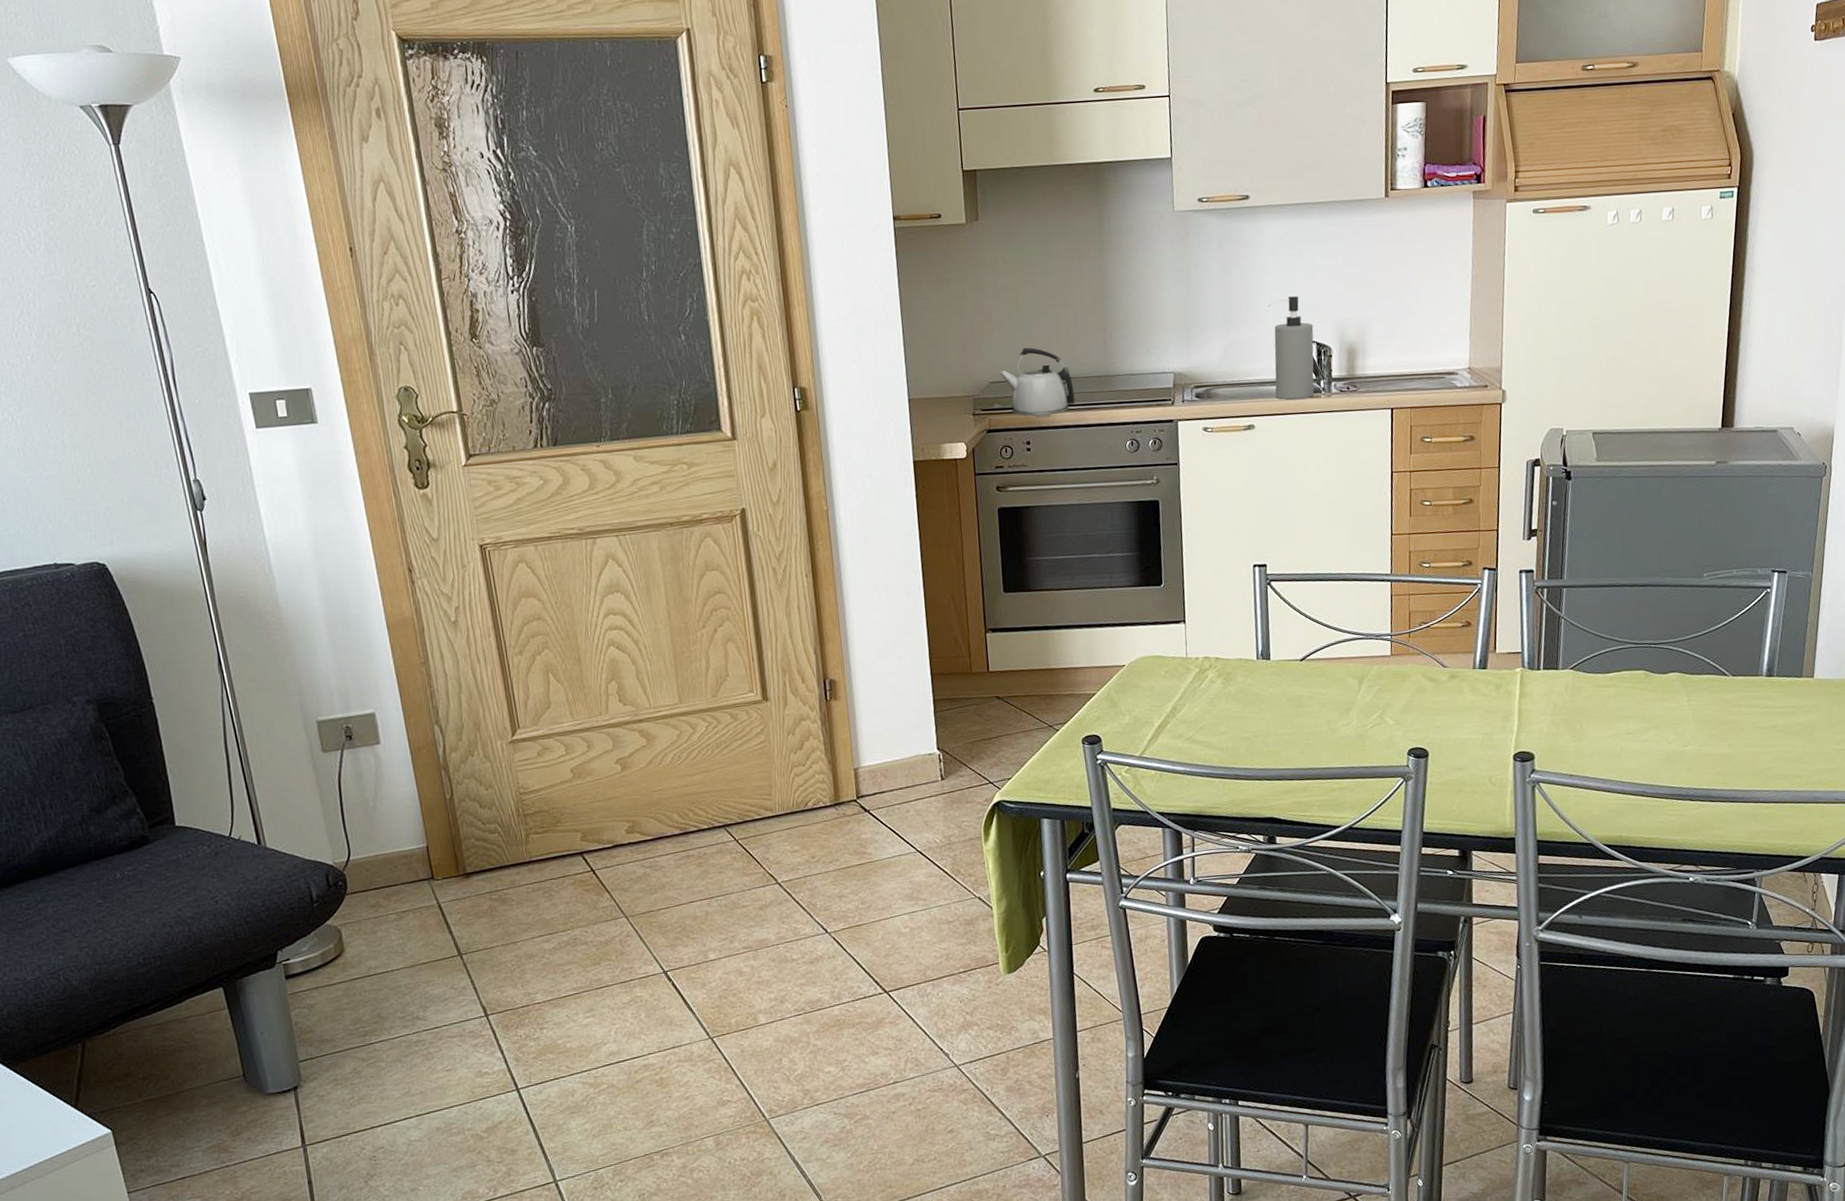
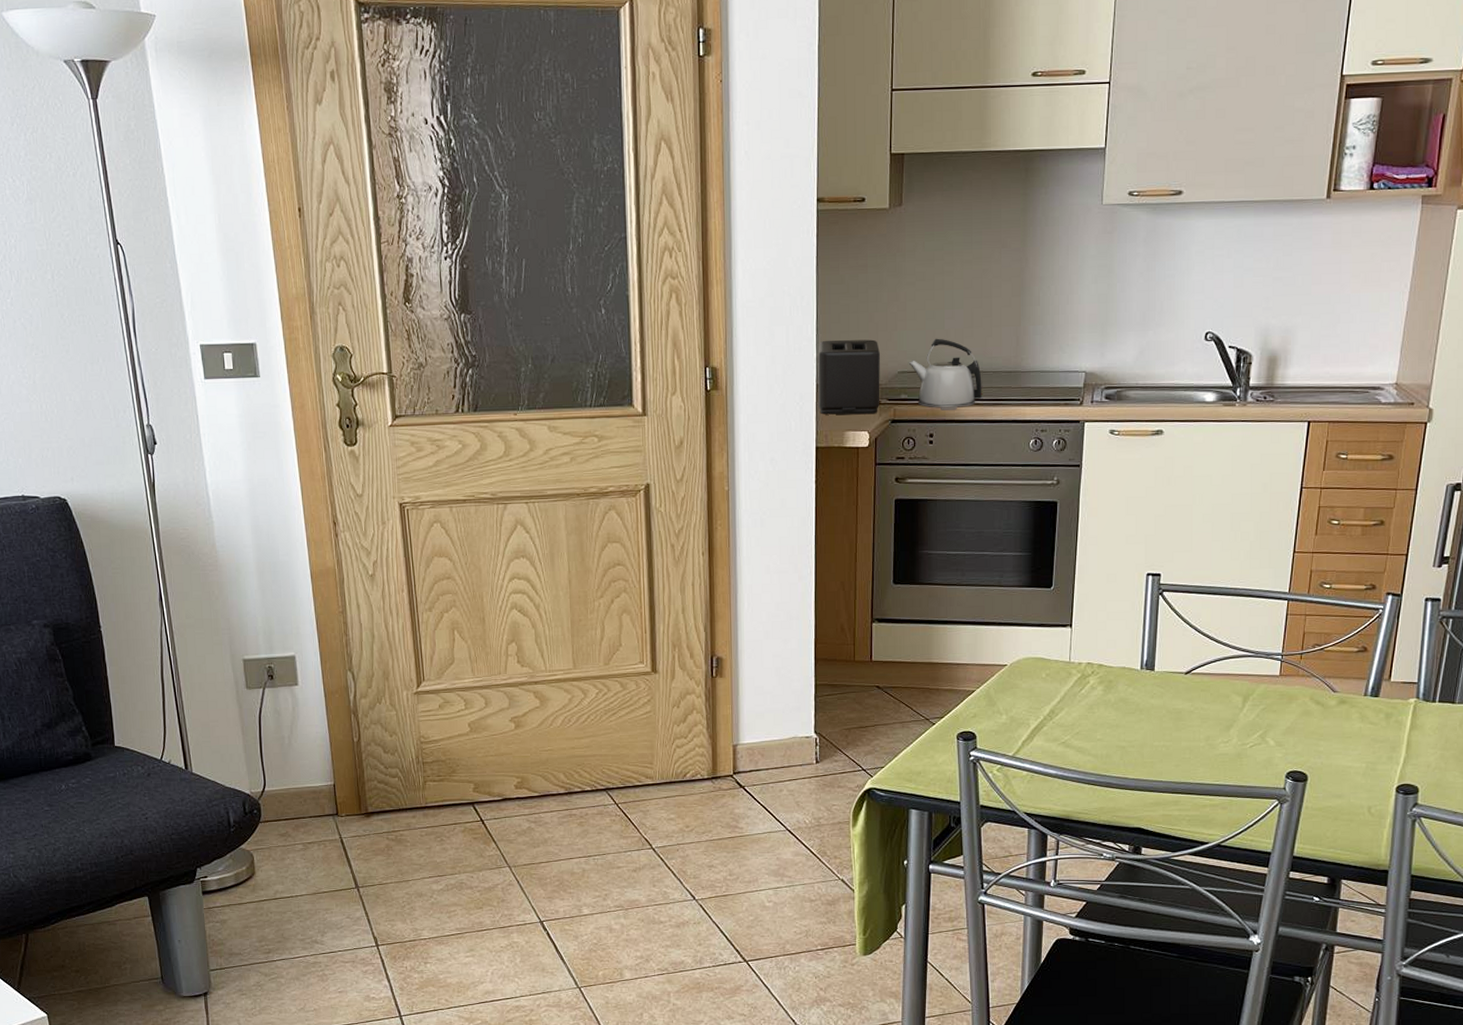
toaster: none [907,352,974,429] -> present [818,339,880,415]
soap dispenser: present [1267,296,1314,401] -> none [1188,299,1235,407]

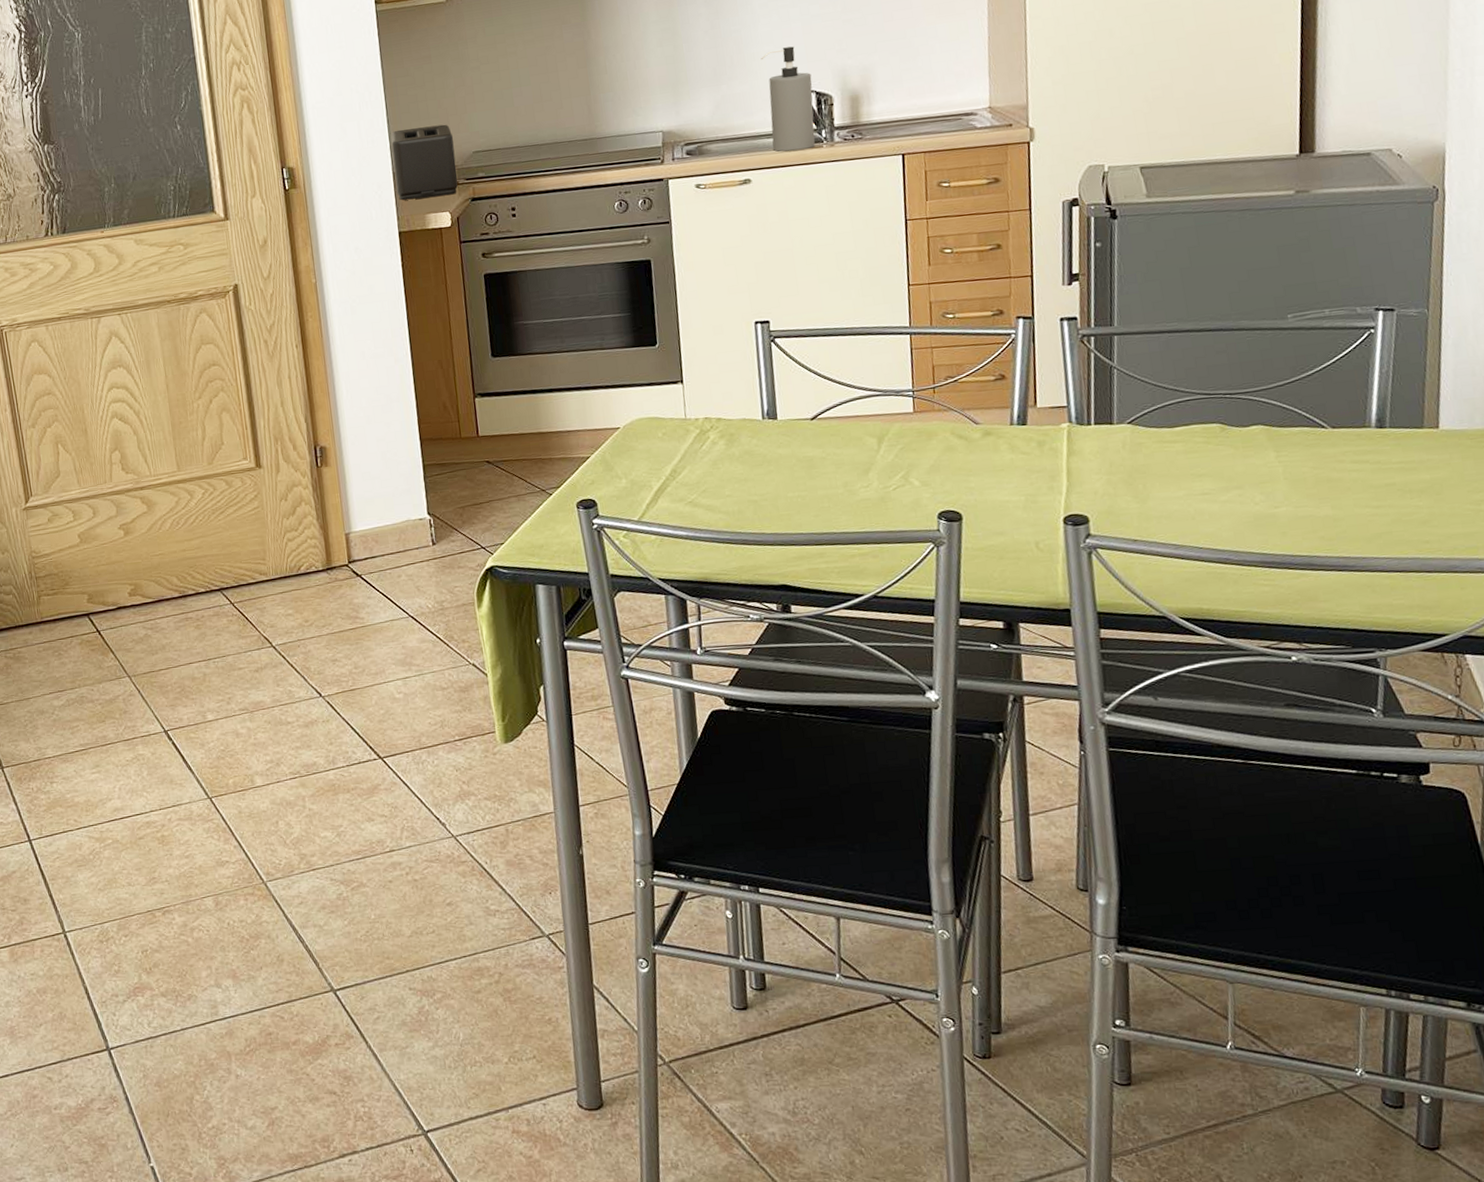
kettle: present [908,338,983,411] -> none [482,115,561,184]
soap dispenser: none [1188,299,1235,407] -> present [760,46,815,153]

